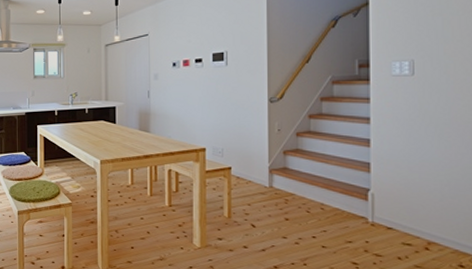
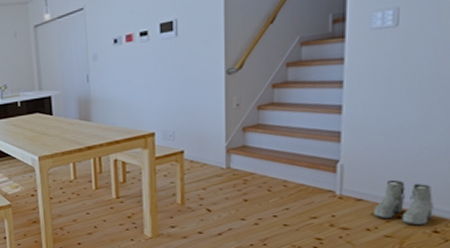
boots: none [403,211,457,259] -> present [373,179,434,226]

